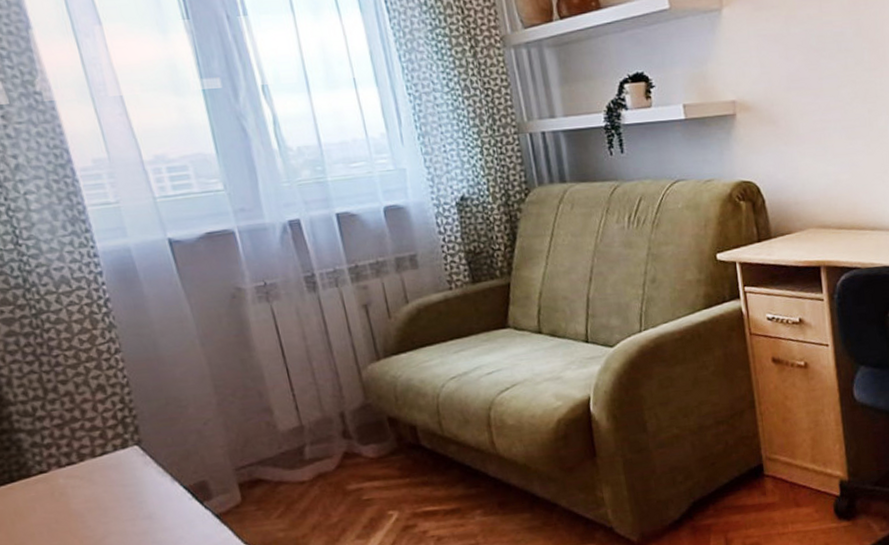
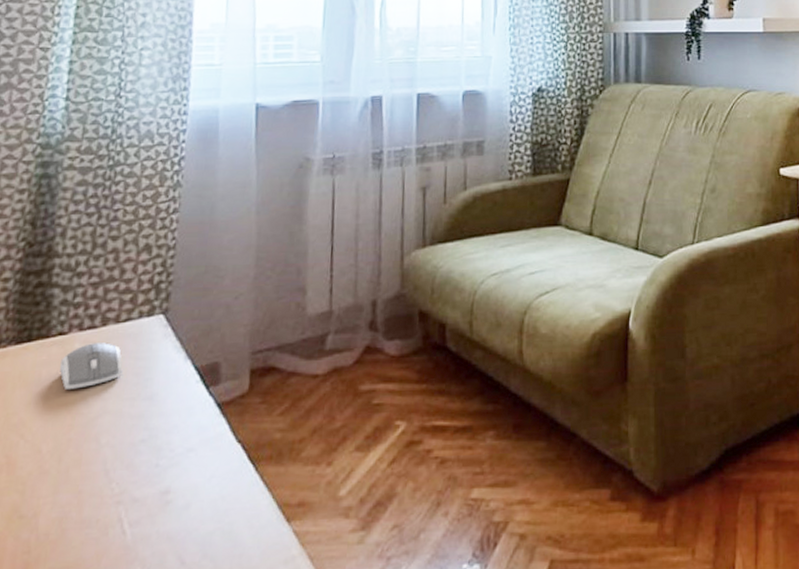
computer mouse: none [50,475,115,519] -> present [60,343,123,389]

